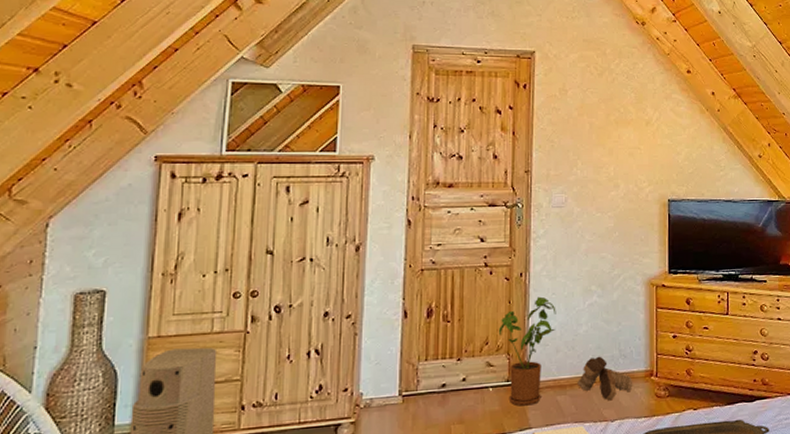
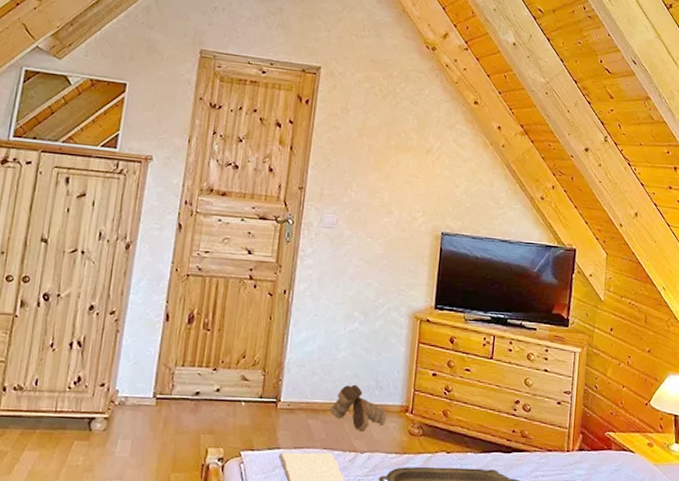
house plant: present [498,296,556,406] -> none [256,316,317,425]

